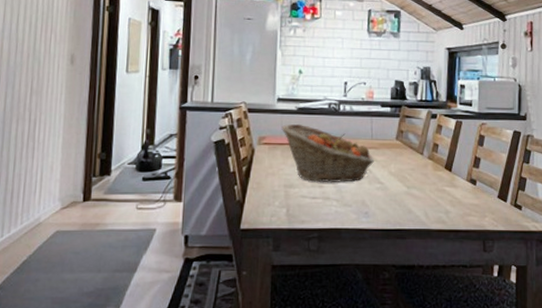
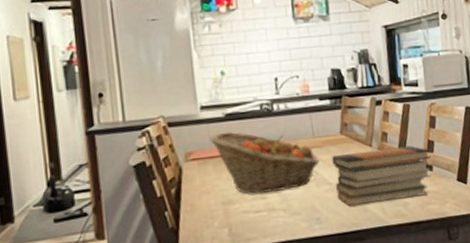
book stack: none [385,158,476,207] -> present [332,145,431,206]

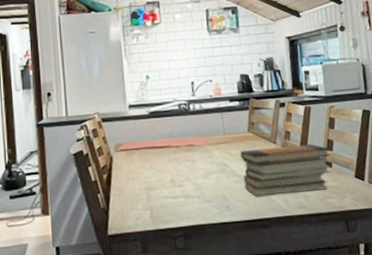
fruit basket: present [210,131,319,194] -> none [136,127,229,182]

